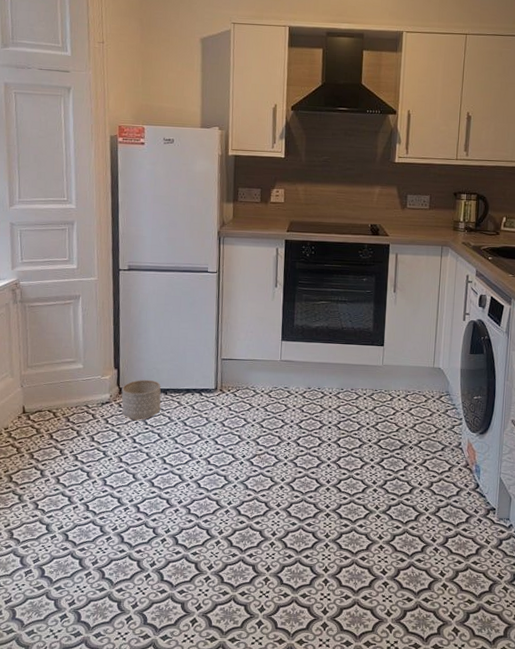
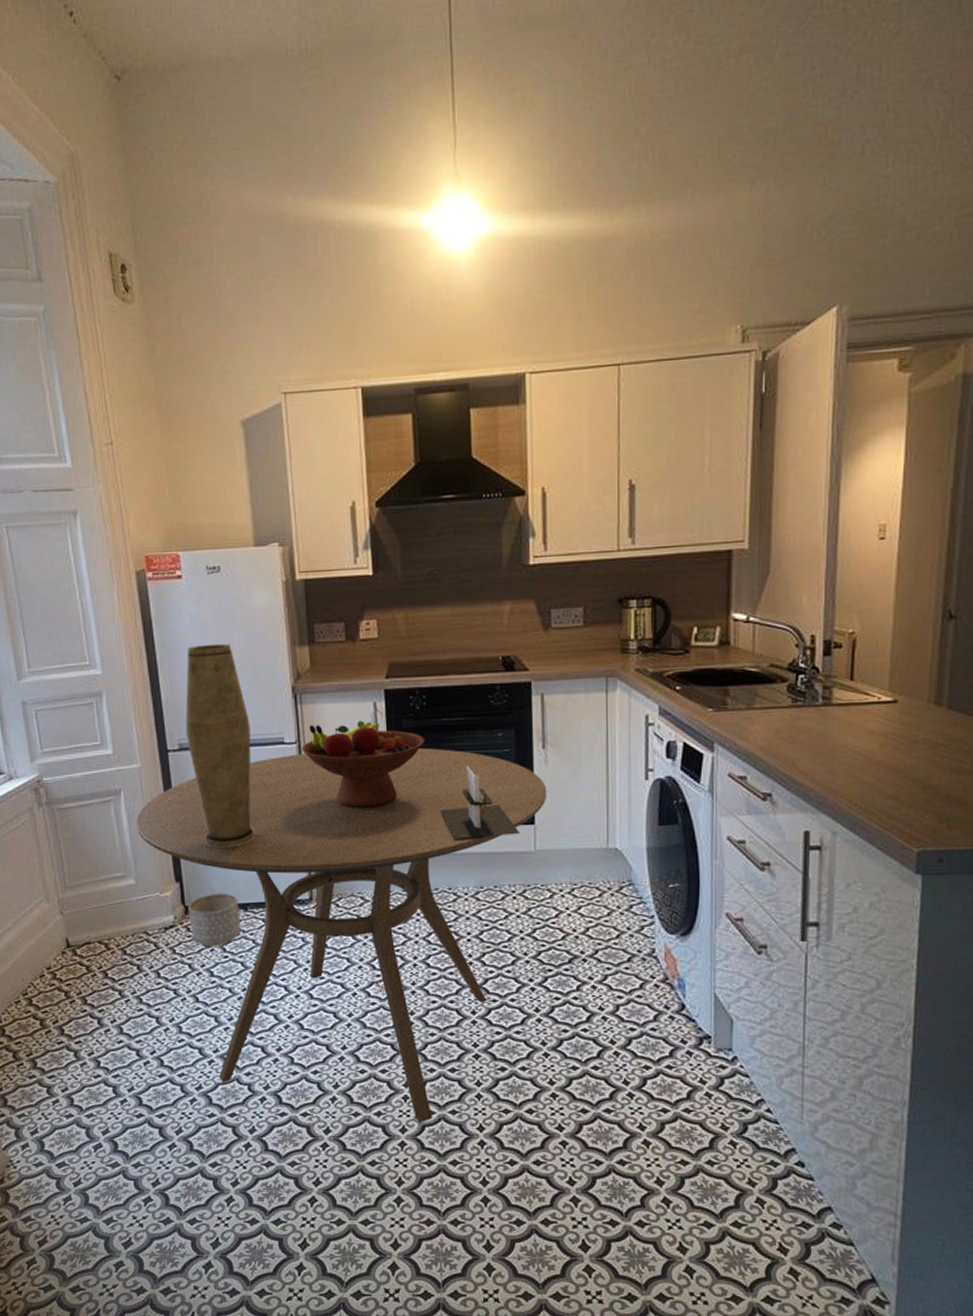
dining table: none [88,280,395,564] -> present [135,748,547,1122]
vase: none [134,194,184,346] -> present [185,643,255,848]
fruit bowl: none [220,260,310,325] -> present [301,720,424,808]
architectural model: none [317,300,373,353] -> present [439,765,521,839]

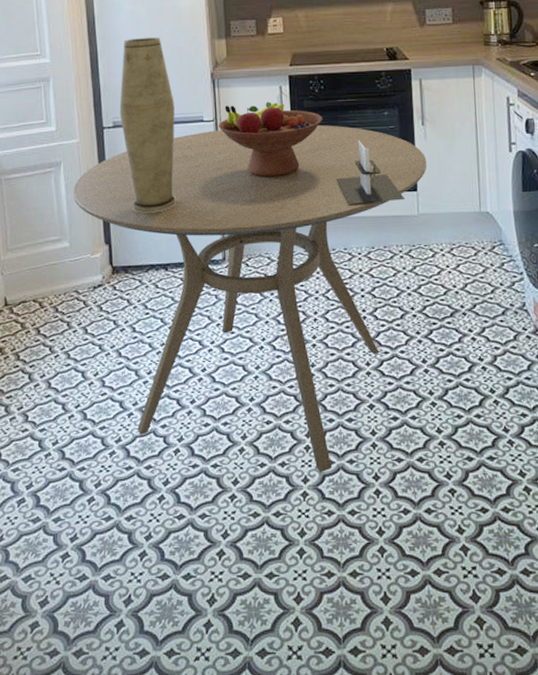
planter: present [188,892,242,947] -> none [115,254,162,304]

